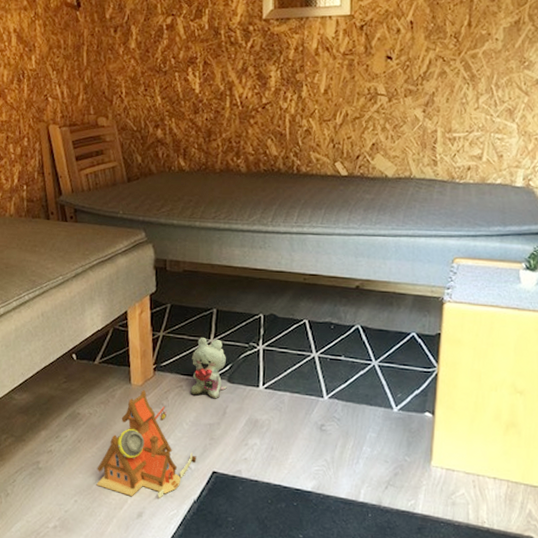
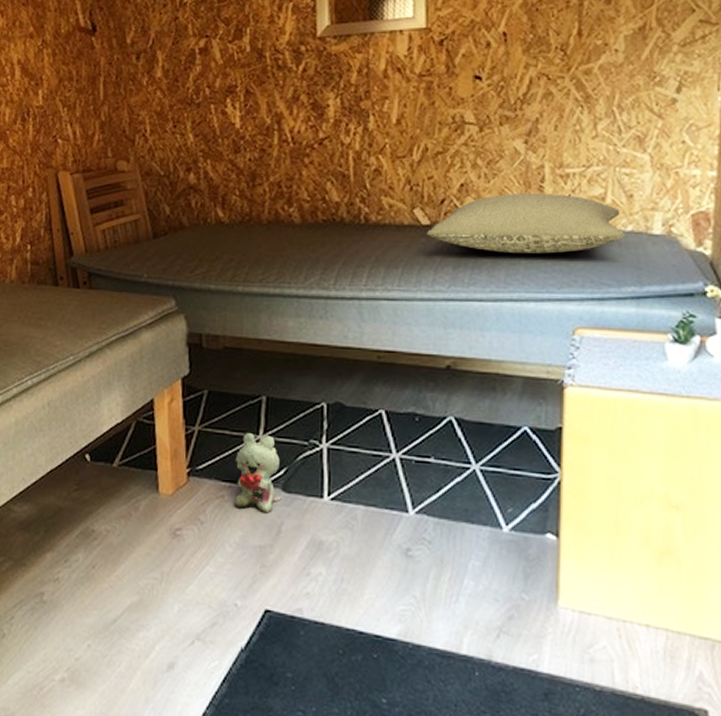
toy house: present [96,390,197,498] -> none [115,500,244,645]
pillow: none [345,151,495,200] -> present [427,192,625,254]

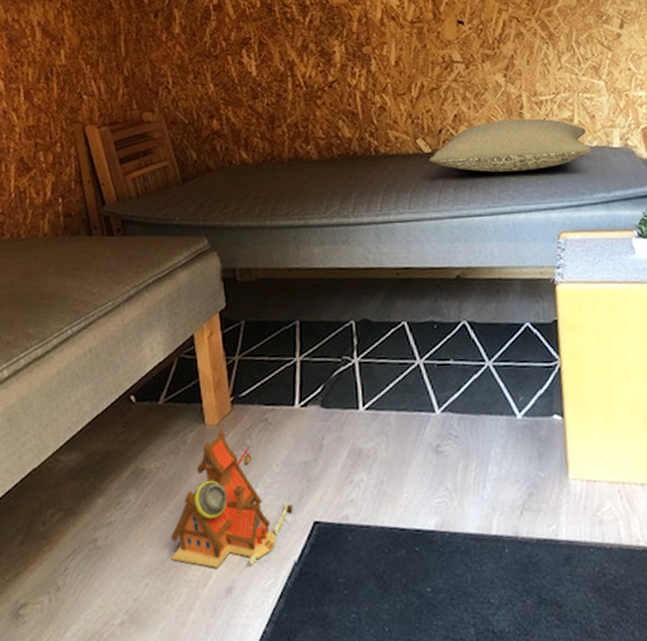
toy house: none [115,500,244,645] -> present [170,429,293,568]
plush toy: present [234,433,281,513] -> none [275,357,321,430]

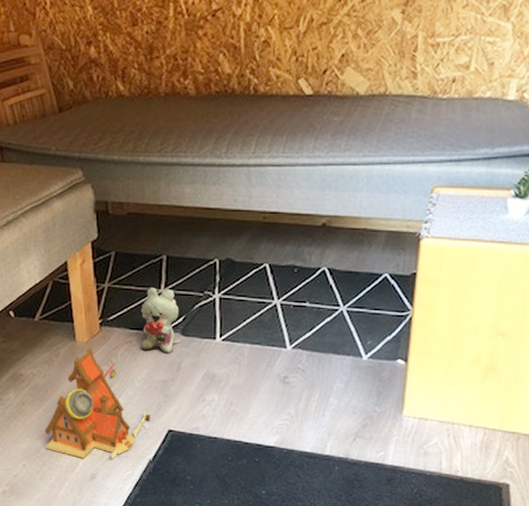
plush toy: none [275,357,321,430] -> present [140,288,181,354]
pillow: present [430,118,592,173] -> none [310,62,484,120]

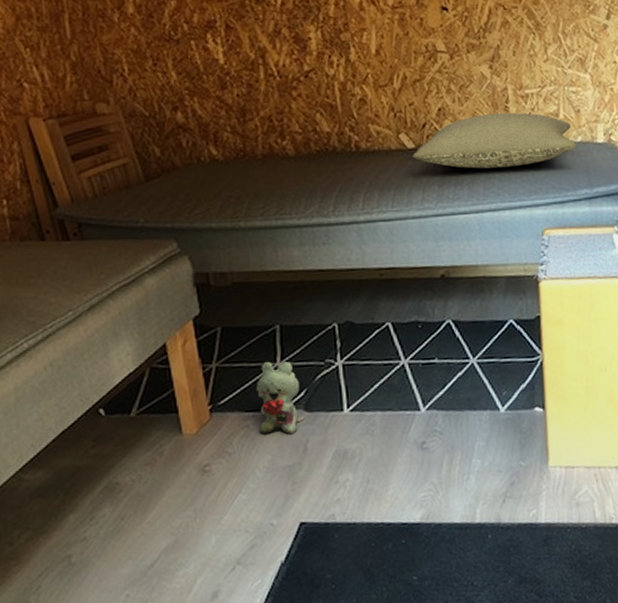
toy house: present [44,347,151,459] -> none [151,438,278,575]
pillow: none [310,62,484,120] -> present [413,113,576,169]

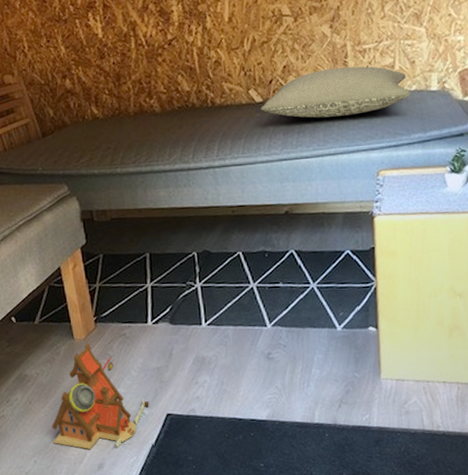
toy house: none [151,438,278,575] -> present [51,343,149,449]
plush toy: present [256,362,304,435] -> none [130,283,170,342]

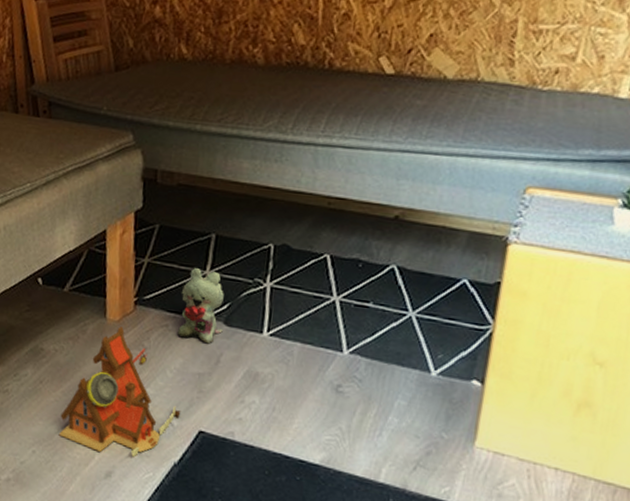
plush toy: none [130,283,170,342] -> present [177,268,224,344]
pillow: present [261,66,411,118] -> none [390,47,591,111]

